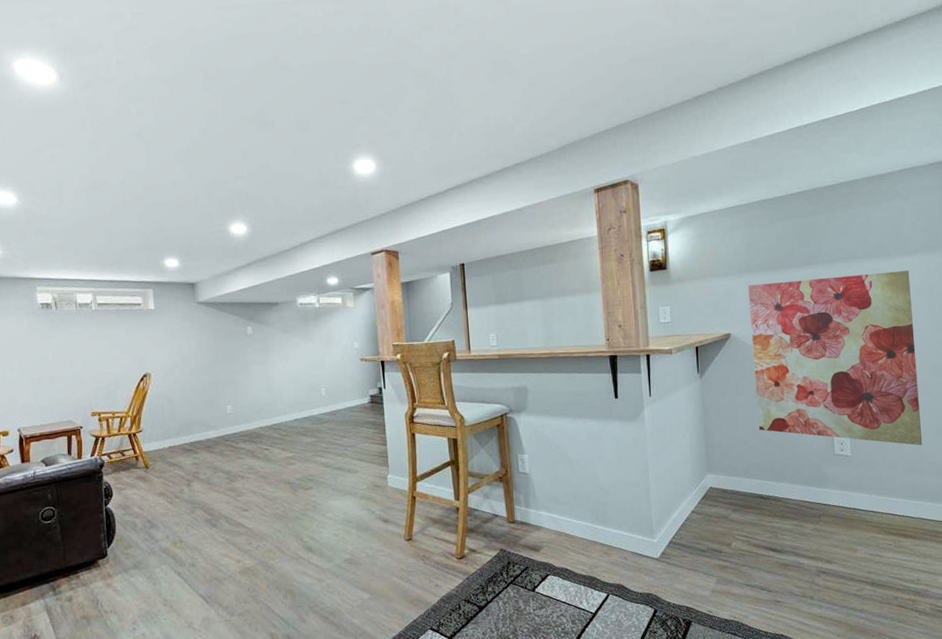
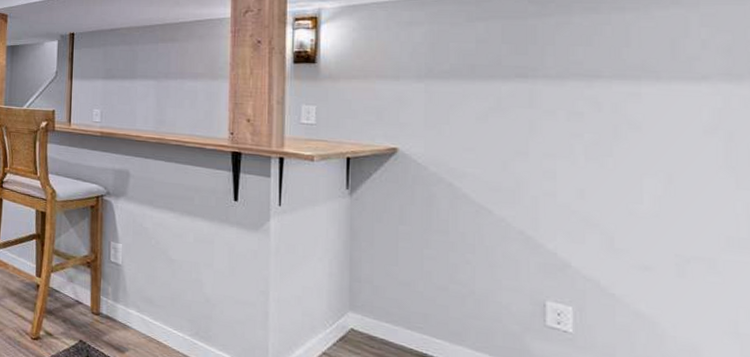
wall art: present [748,270,923,446] -> none [427,93,702,344]

